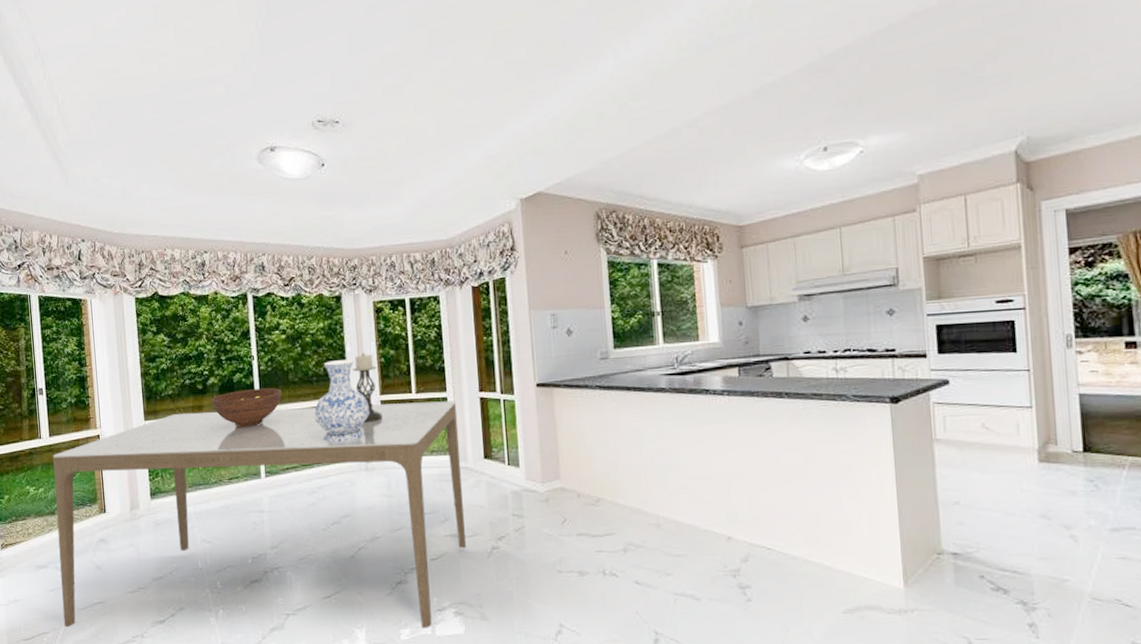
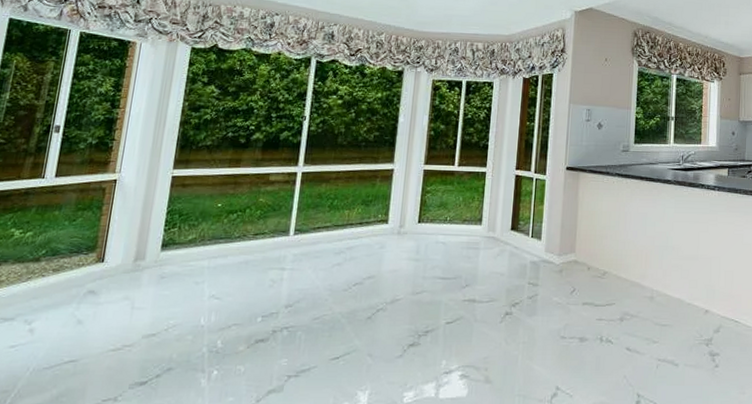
dining table: present [53,400,466,628] -> none [18,165,494,391]
fruit bowl: present [211,388,282,427] -> none [252,148,328,184]
vase: present [314,359,370,442] -> none [356,129,412,205]
candle holder: present [352,352,383,423] -> none [401,124,425,190]

